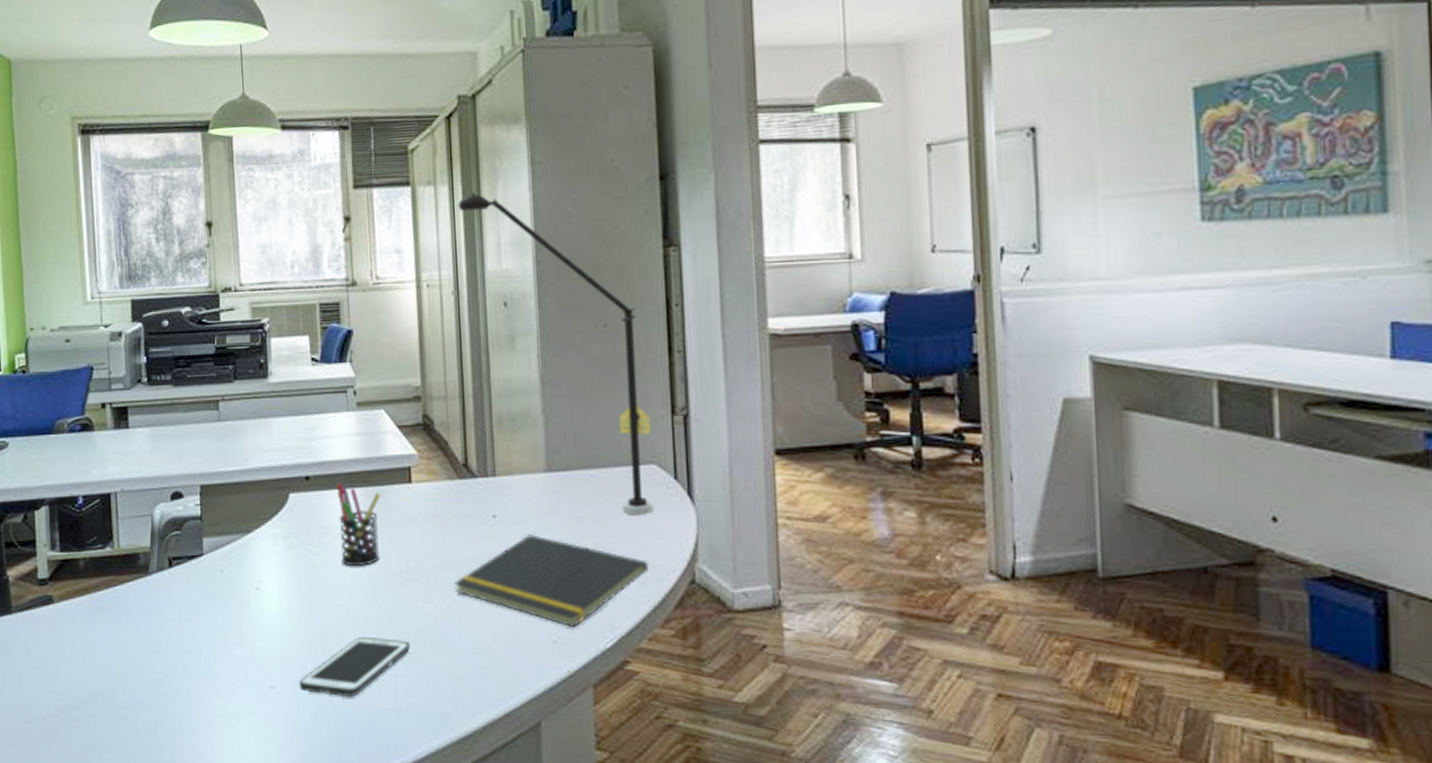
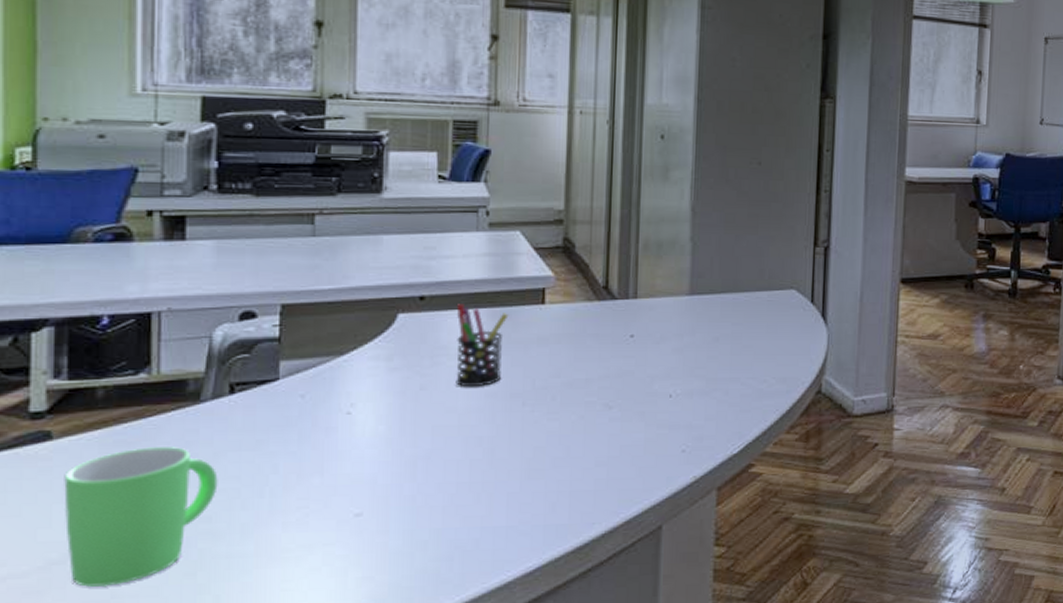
mug: none [63,613,167,736] -> present [64,445,218,588]
cell phone: present [299,637,410,697] -> none [391,457,528,518]
notepad: present [454,535,650,628] -> none [583,353,781,438]
desk lamp: present [457,192,655,515] -> none [620,27,794,334]

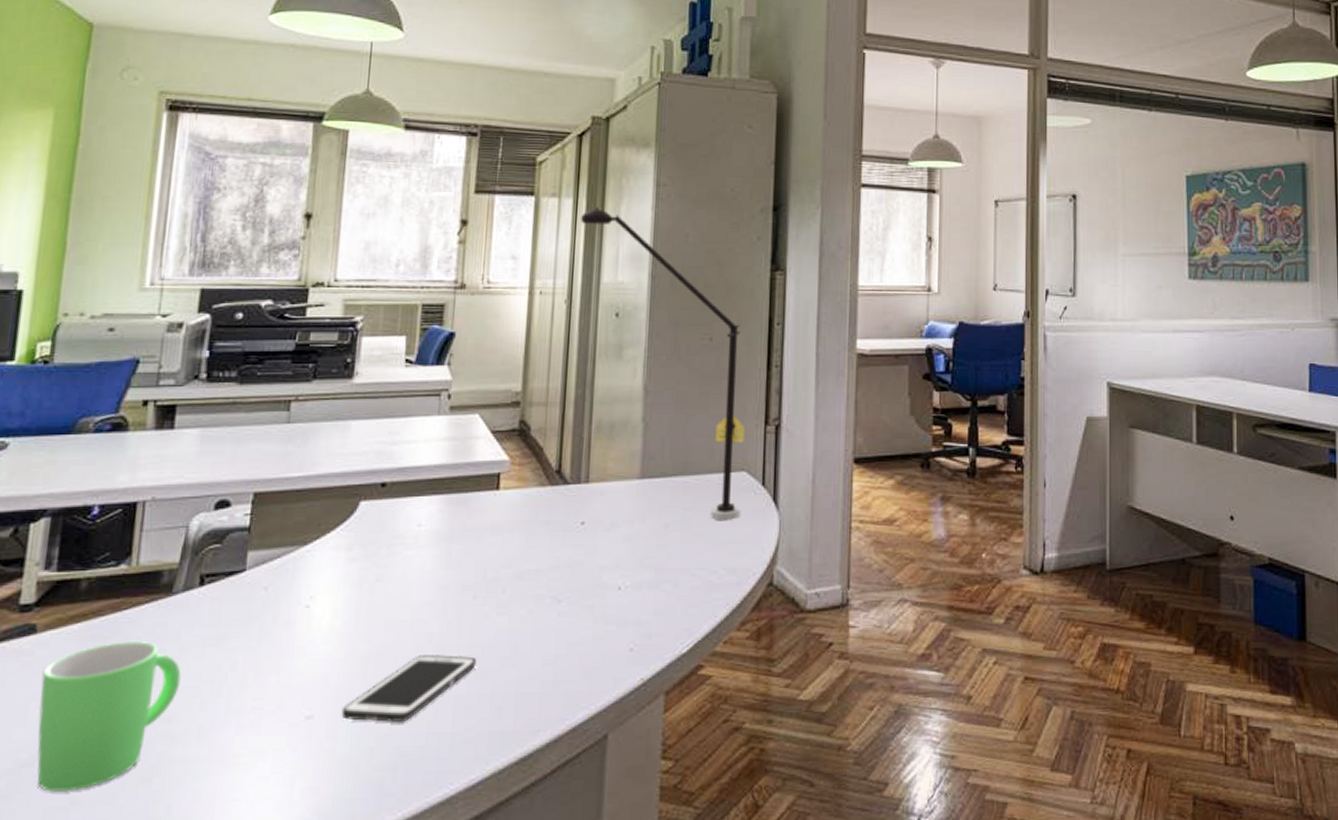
cell phone: none [391,457,528,518] -> present [341,655,476,722]
pen holder: present [456,304,509,387] -> none [410,490,465,579]
desk lamp: none [620,27,794,334] -> present [580,207,745,520]

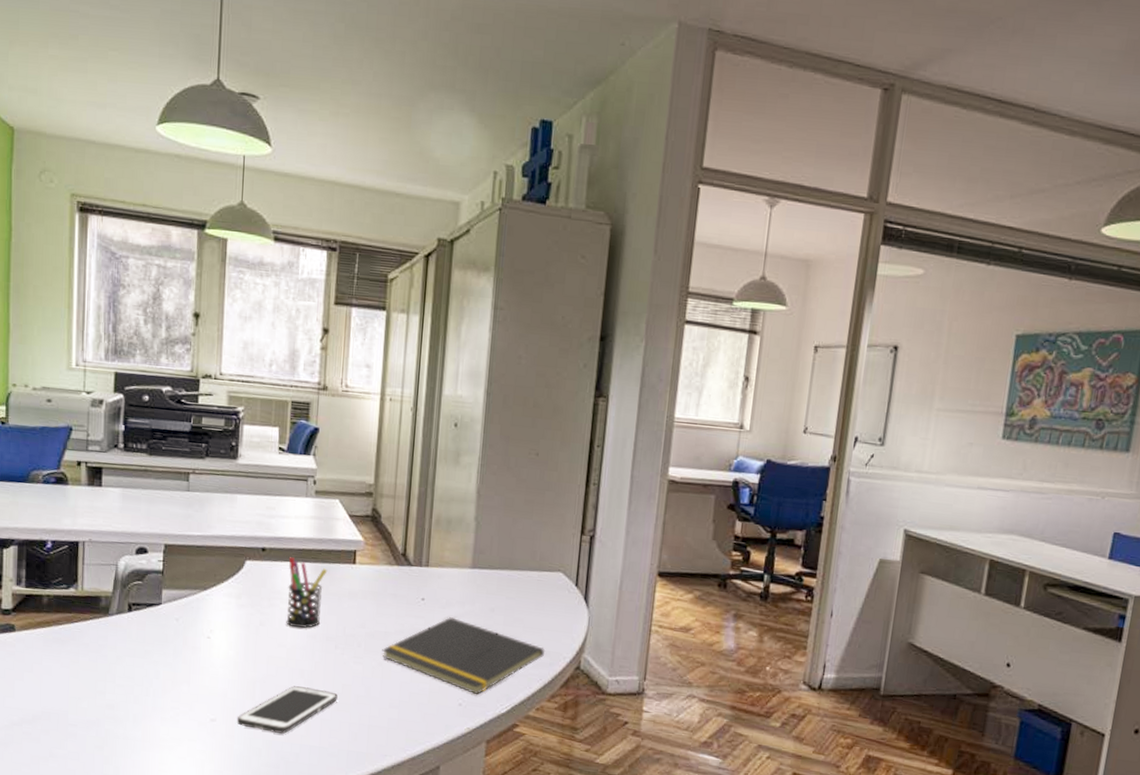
mug: present [37,640,182,793] -> none [22,645,119,748]
pen holder: none [410,490,465,579] -> present [286,557,328,628]
notepad: none [532,541,732,635] -> present [382,617,546,695]
desk lamp: present [580,207,745,520] -> none [425,325,564,612]

